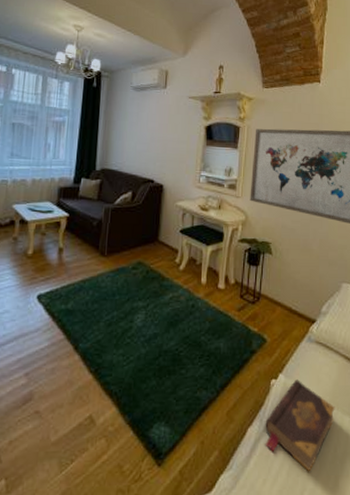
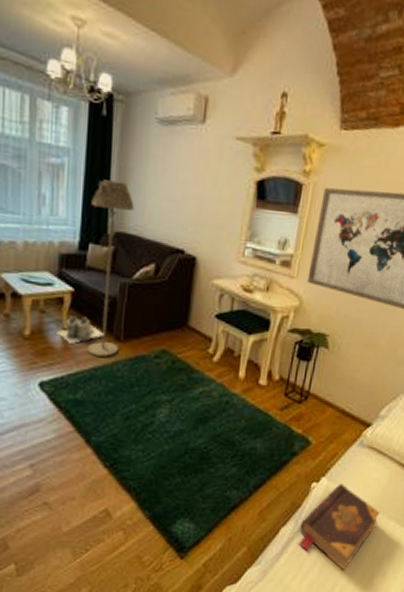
boots: none [54,237,91,260] -> present [57,316,103,344]
floor lamp: none [77,131,116,270] -> present [87,179,135,357]

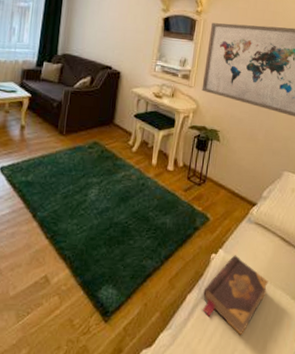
boots: present [57,316,103,344] -> none [16,115,51,137]
floor lamp: present [87,179,135,357] -> none [38,17,77,147]

